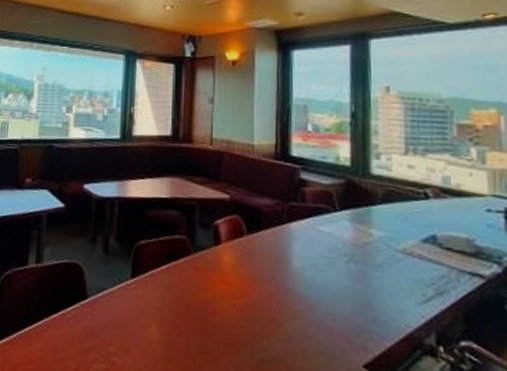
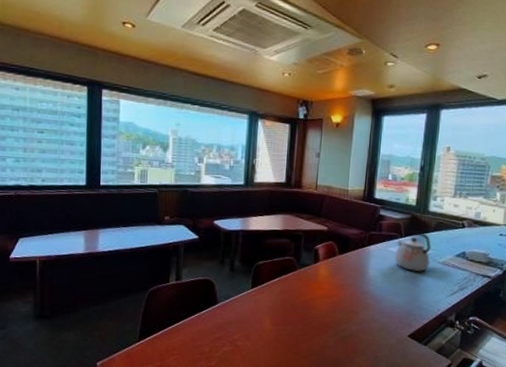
kettle: none [328,201,382,264] -> present [394,230,431,272]

